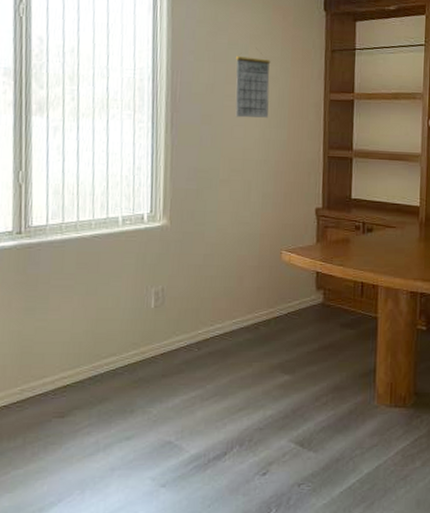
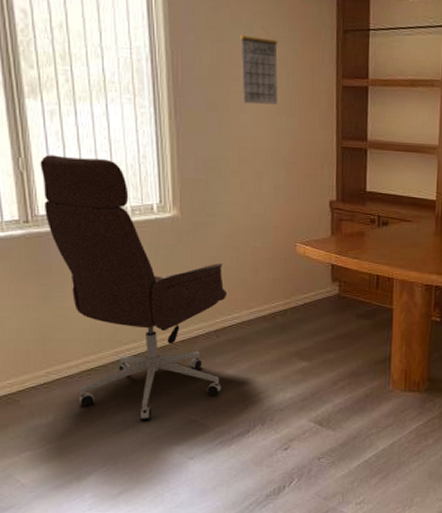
office chair: none [38,168,212,442] -> present [40,155,228,420]

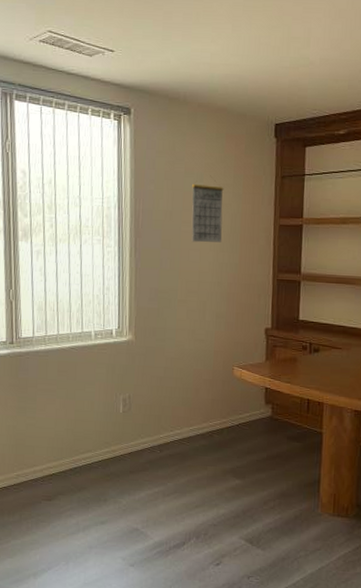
office chair: present [40,155,228,420] -> none [26,287,171,525]

